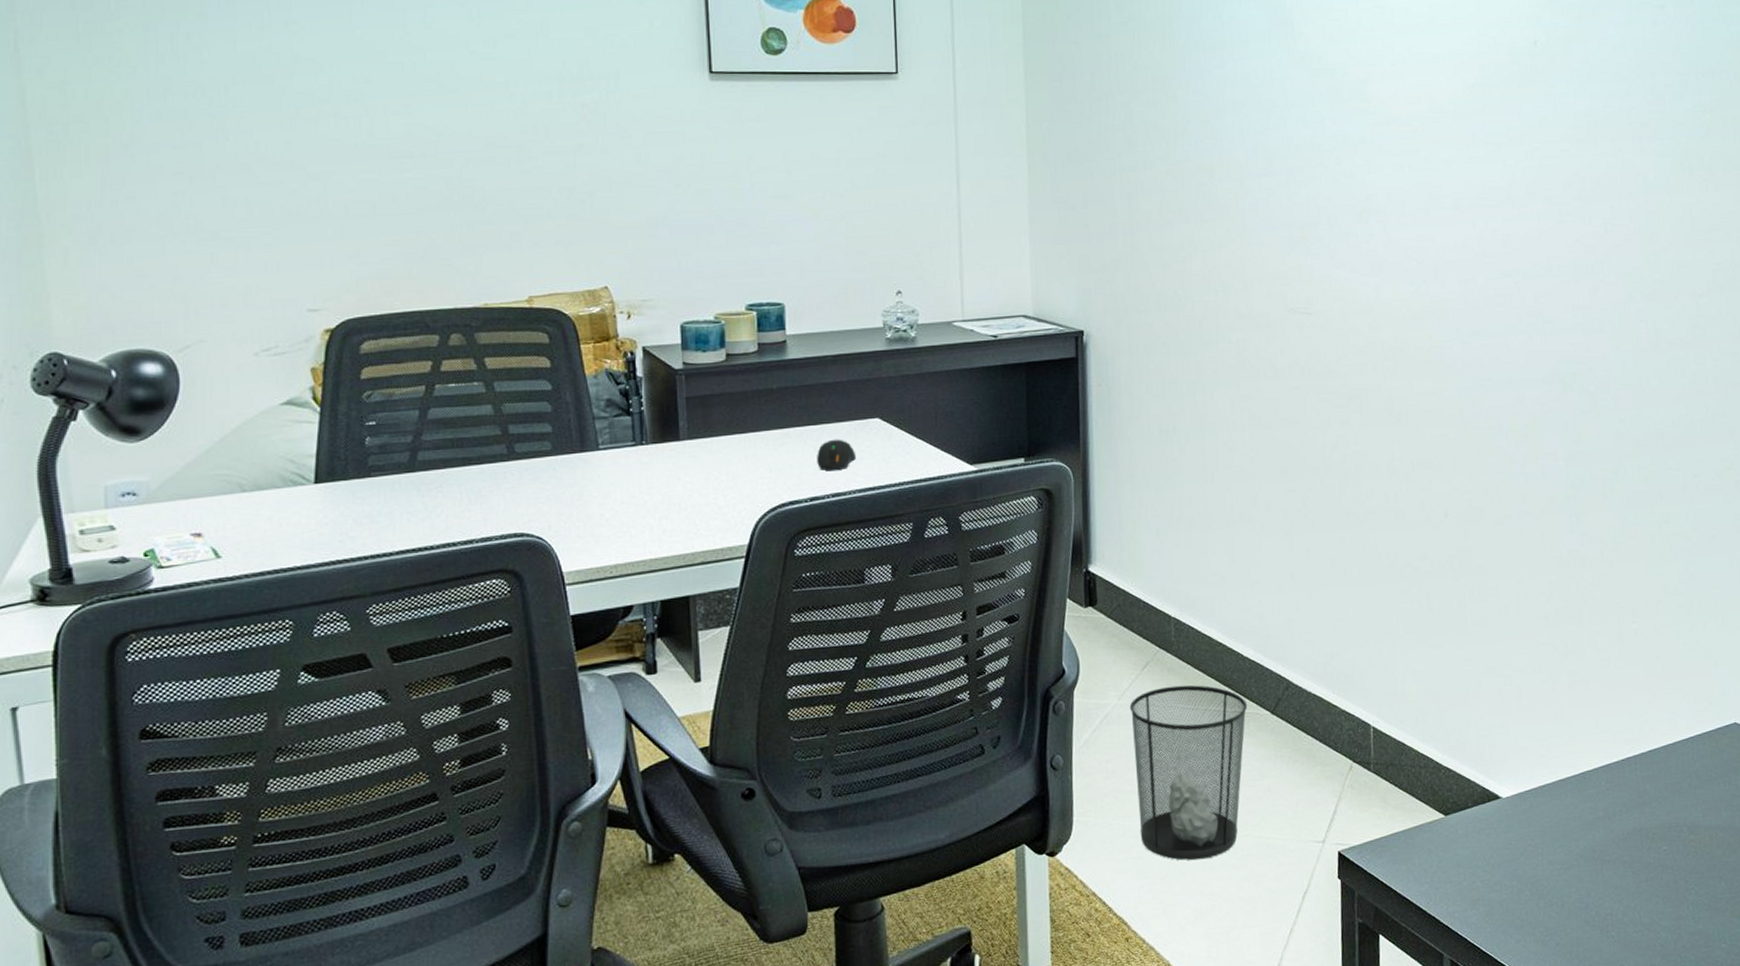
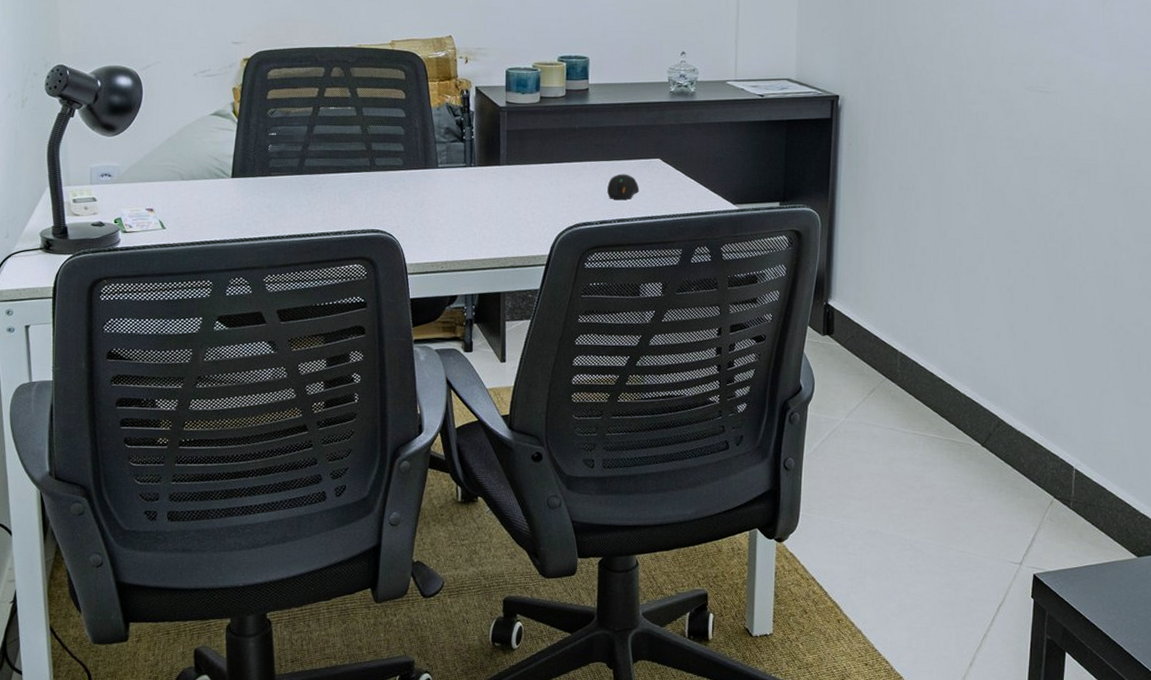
waste bin: present [1129,685,1248,860] -> none [855,411,961,563]

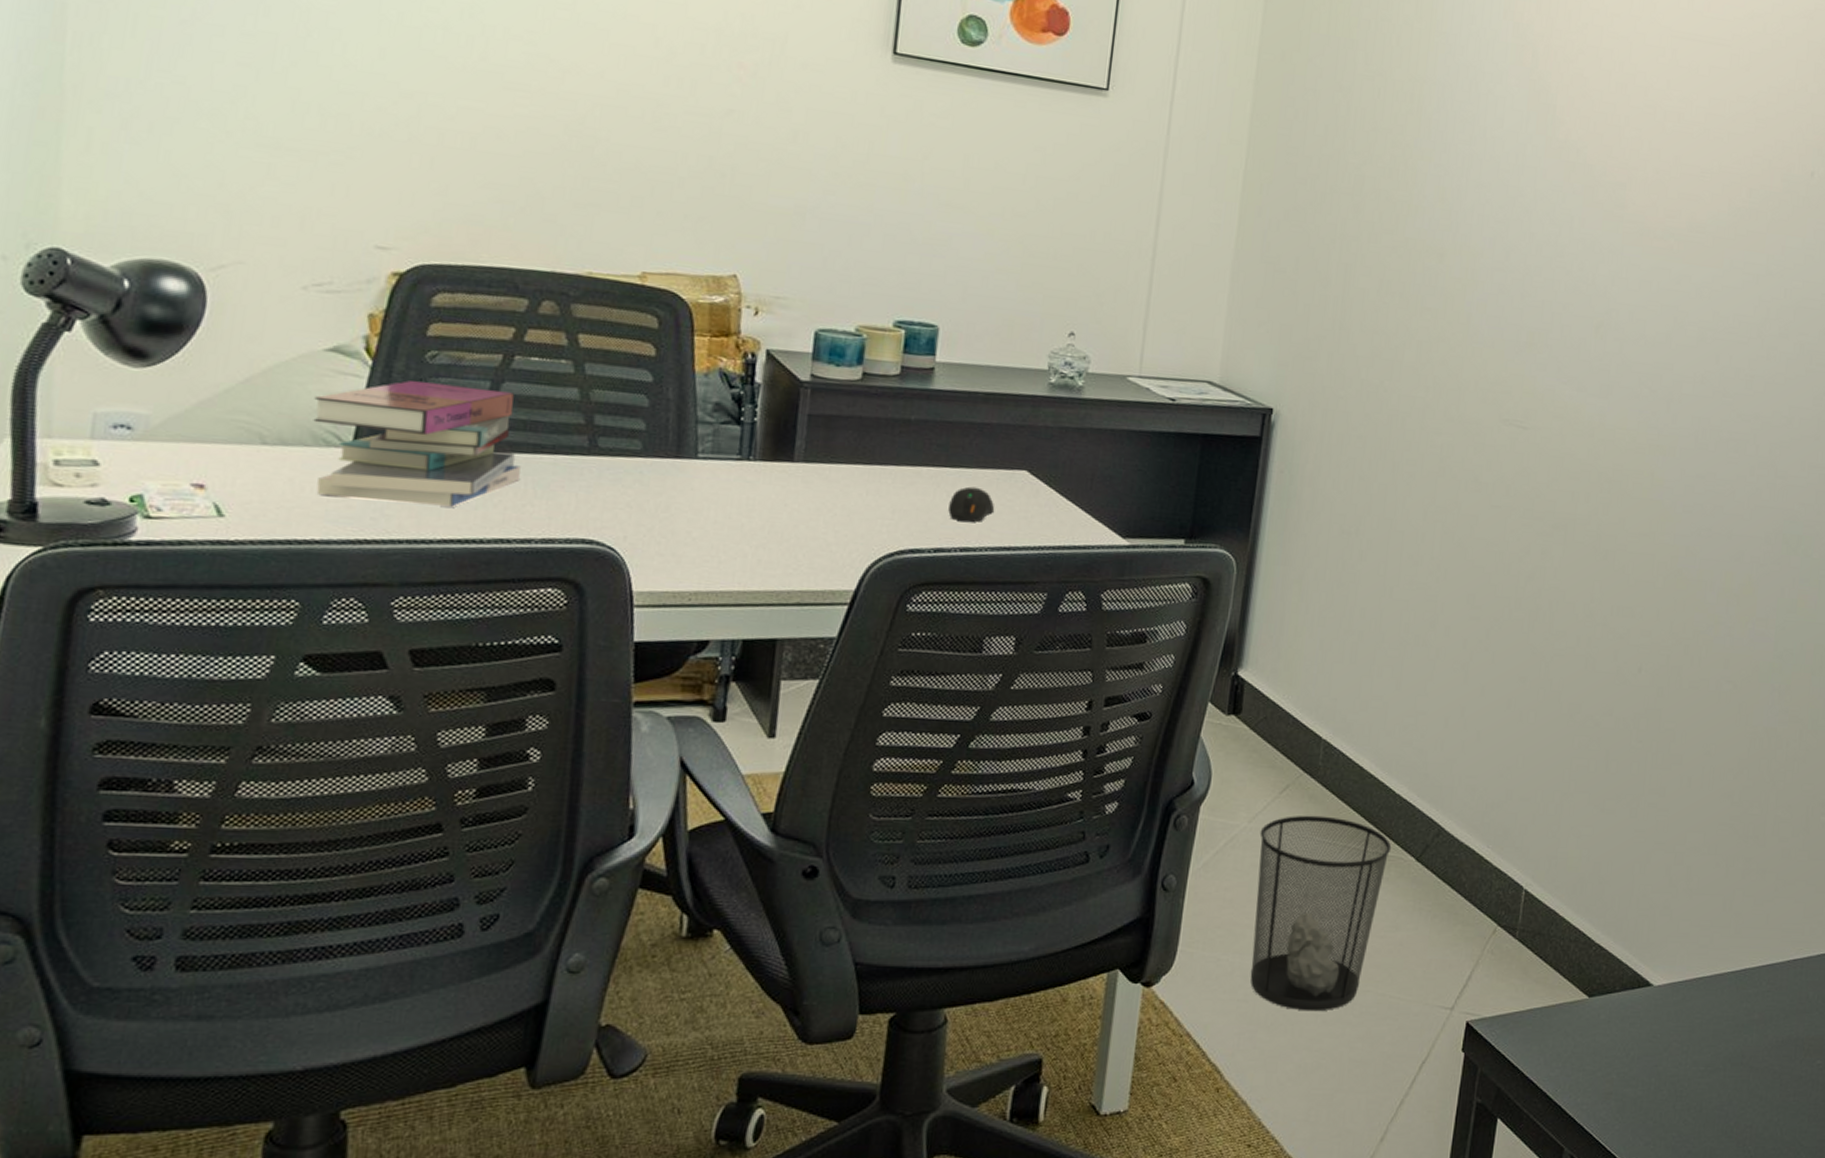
books: none [208,130,331,213] -> present [313,380,521,507]
waste bin: none [855,411,961,563] -> present [1250,815,1392,1012]

